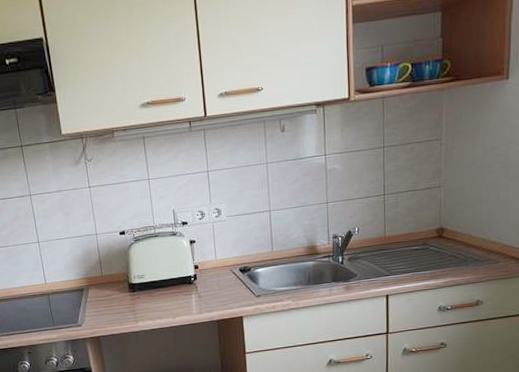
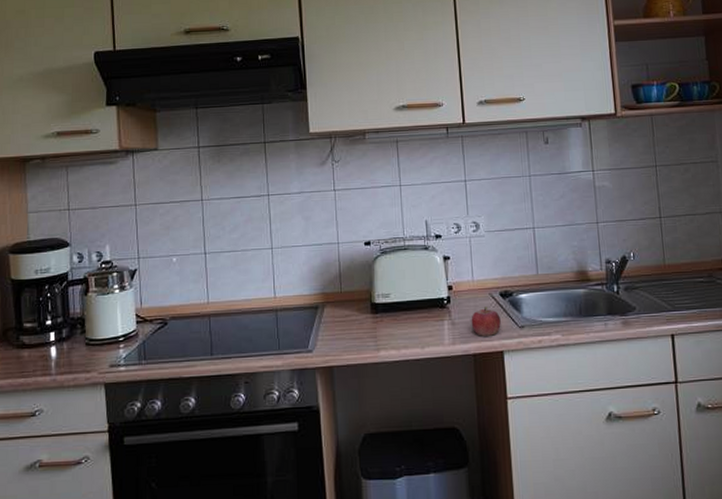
fruit: none [215,281,241,306] -> present [471,307,501,336]

